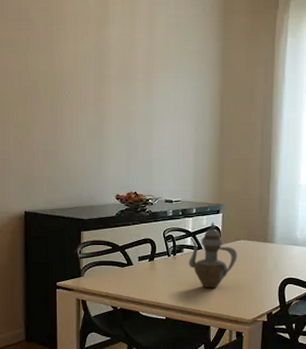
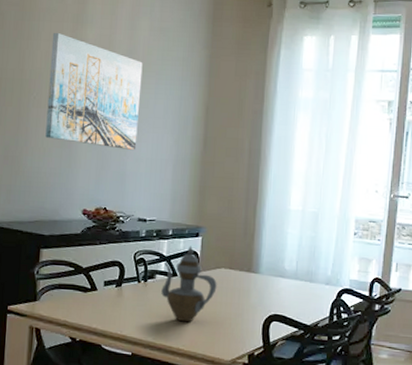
wall art: none [79,34,162,140] -> present [45,32,143,151]

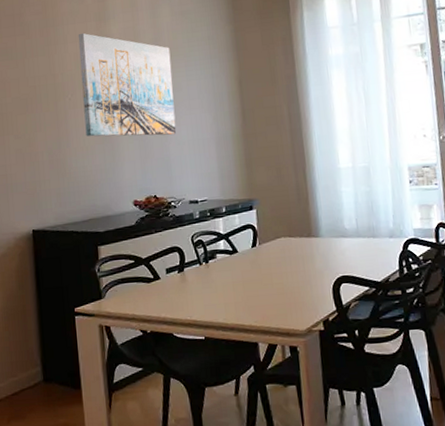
teapot: present [161,246,217,322] -> none [221,220,280,298]

